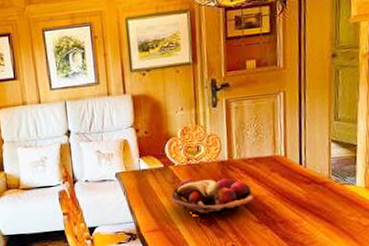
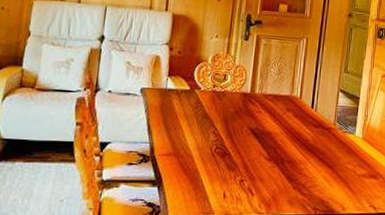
fruit basket: present [170,178,254,216] -> none [190,105,268,148]

